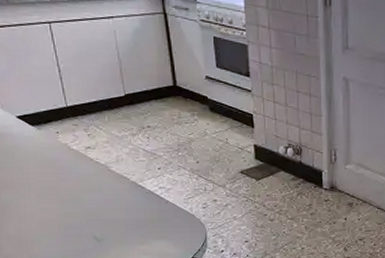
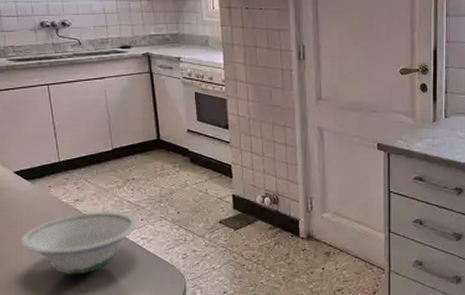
bowl: none [28,160,155,224] -> present [20,212,138,275]

